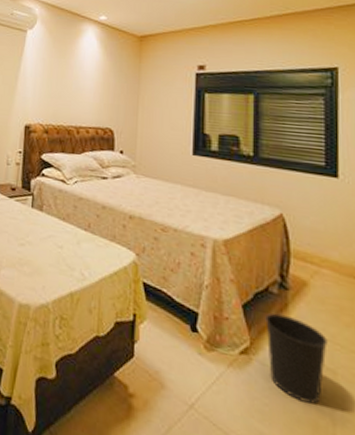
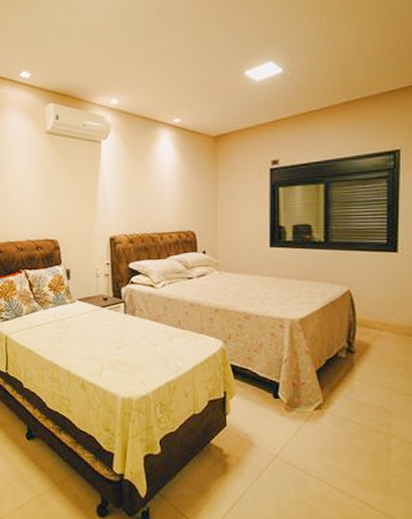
wastebasket: present [265,313,328,404] -> none [335,373,386,440]

